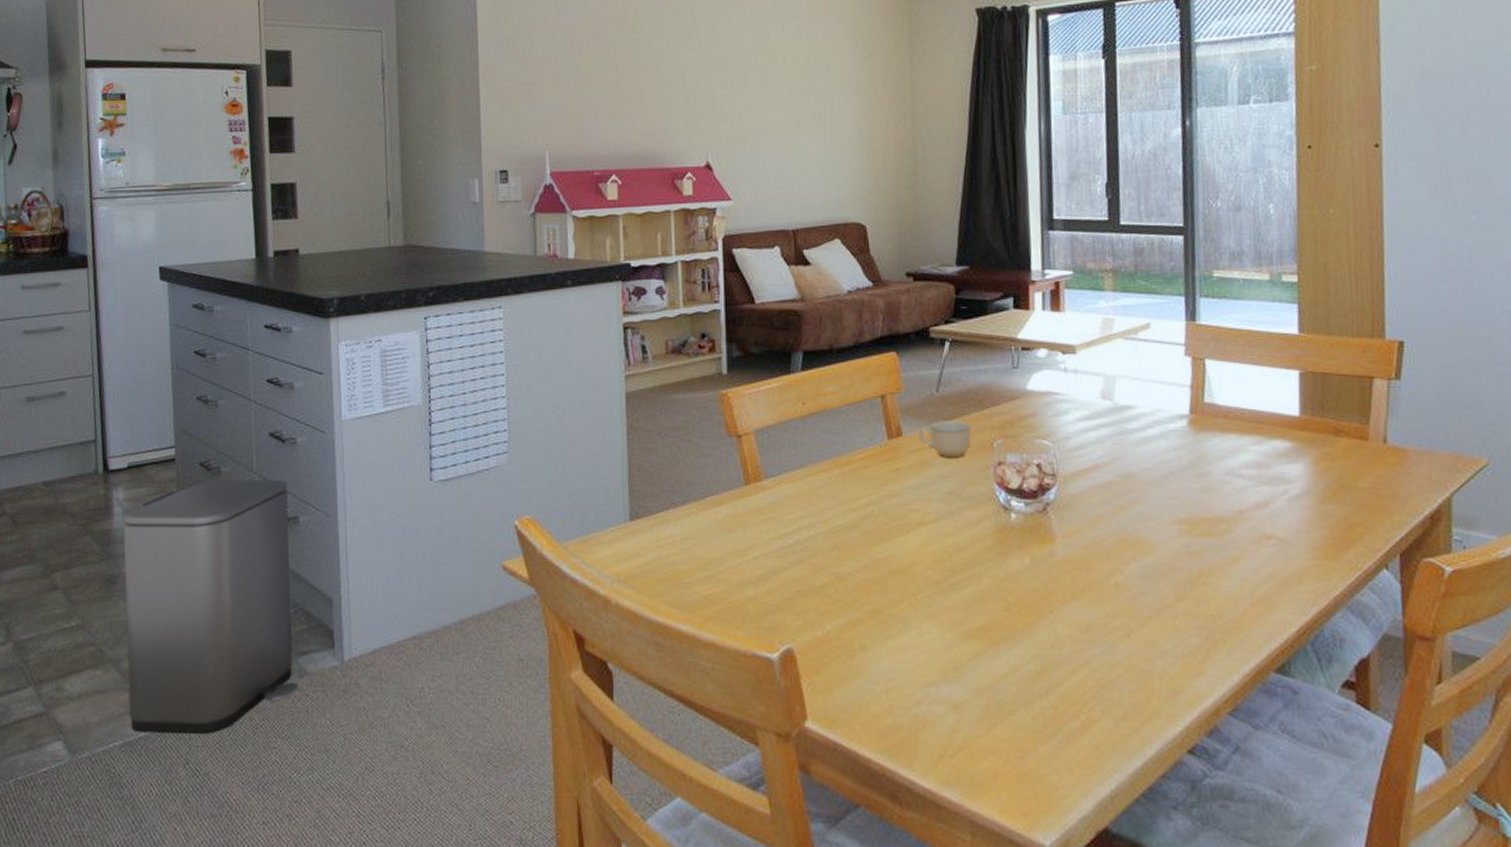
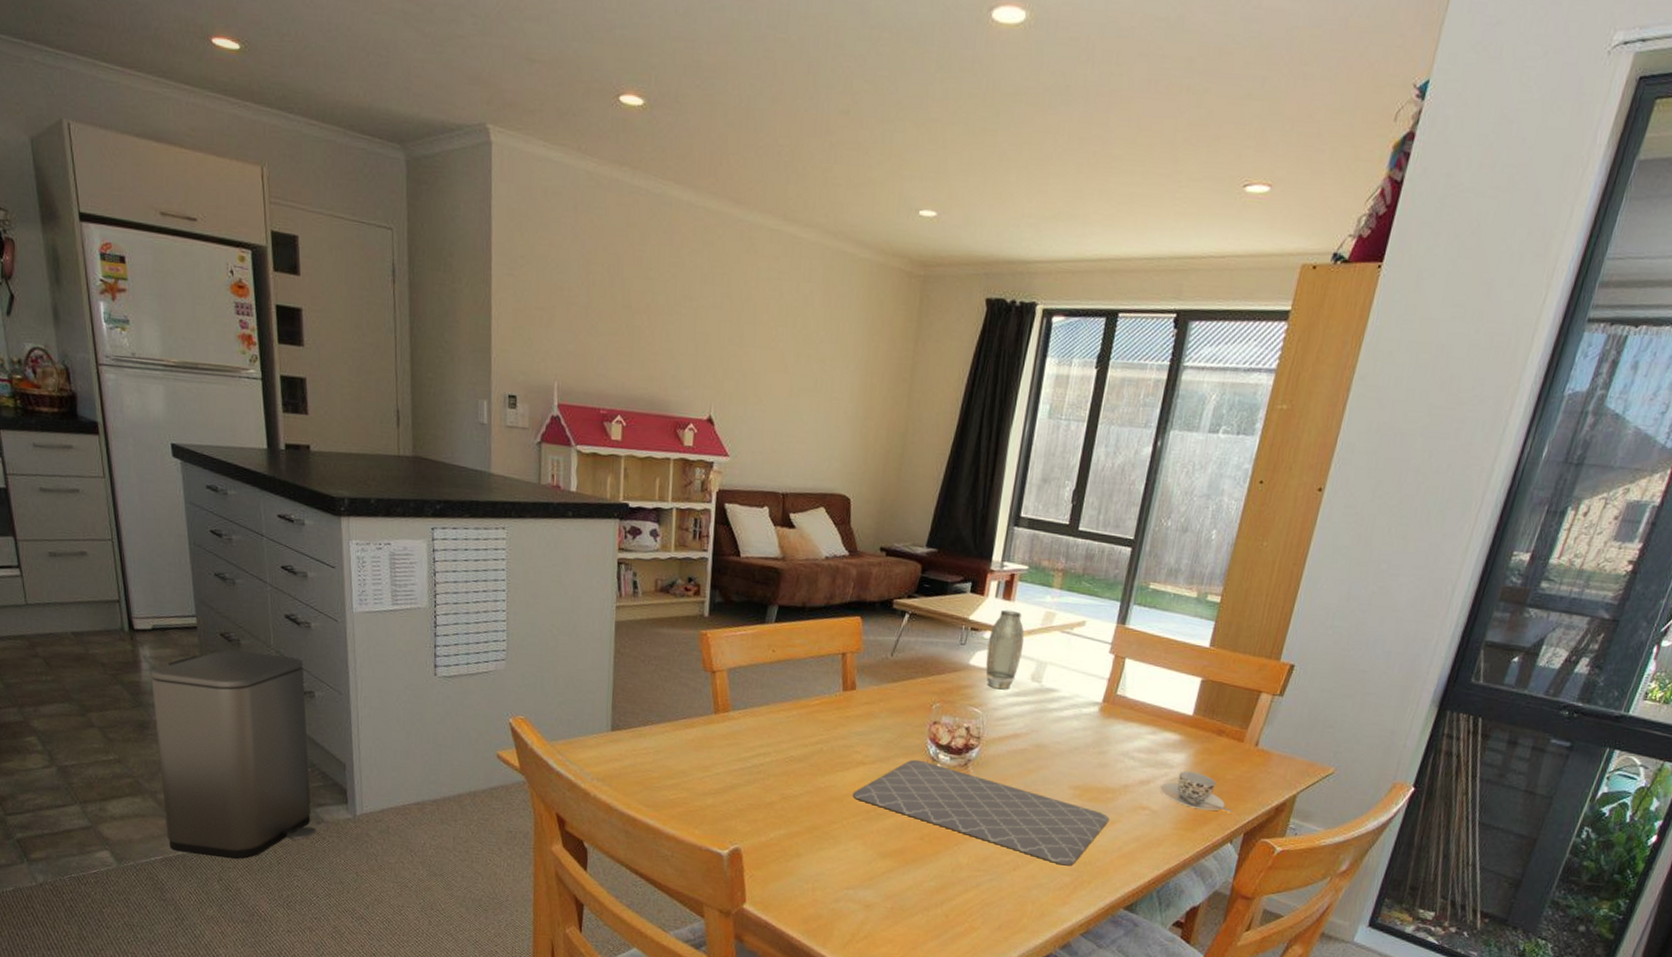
placemat: none [916,511,1231,623] -> present [852,759,1110,866]
cup: present [919,421,972,458] -> none [870,681,917,714]
vase: none [1043,322,1085,414] -> present [985,609,1024,690]
teacup: none [1282,484,1379,531] -> present [1160,770,1233,813]

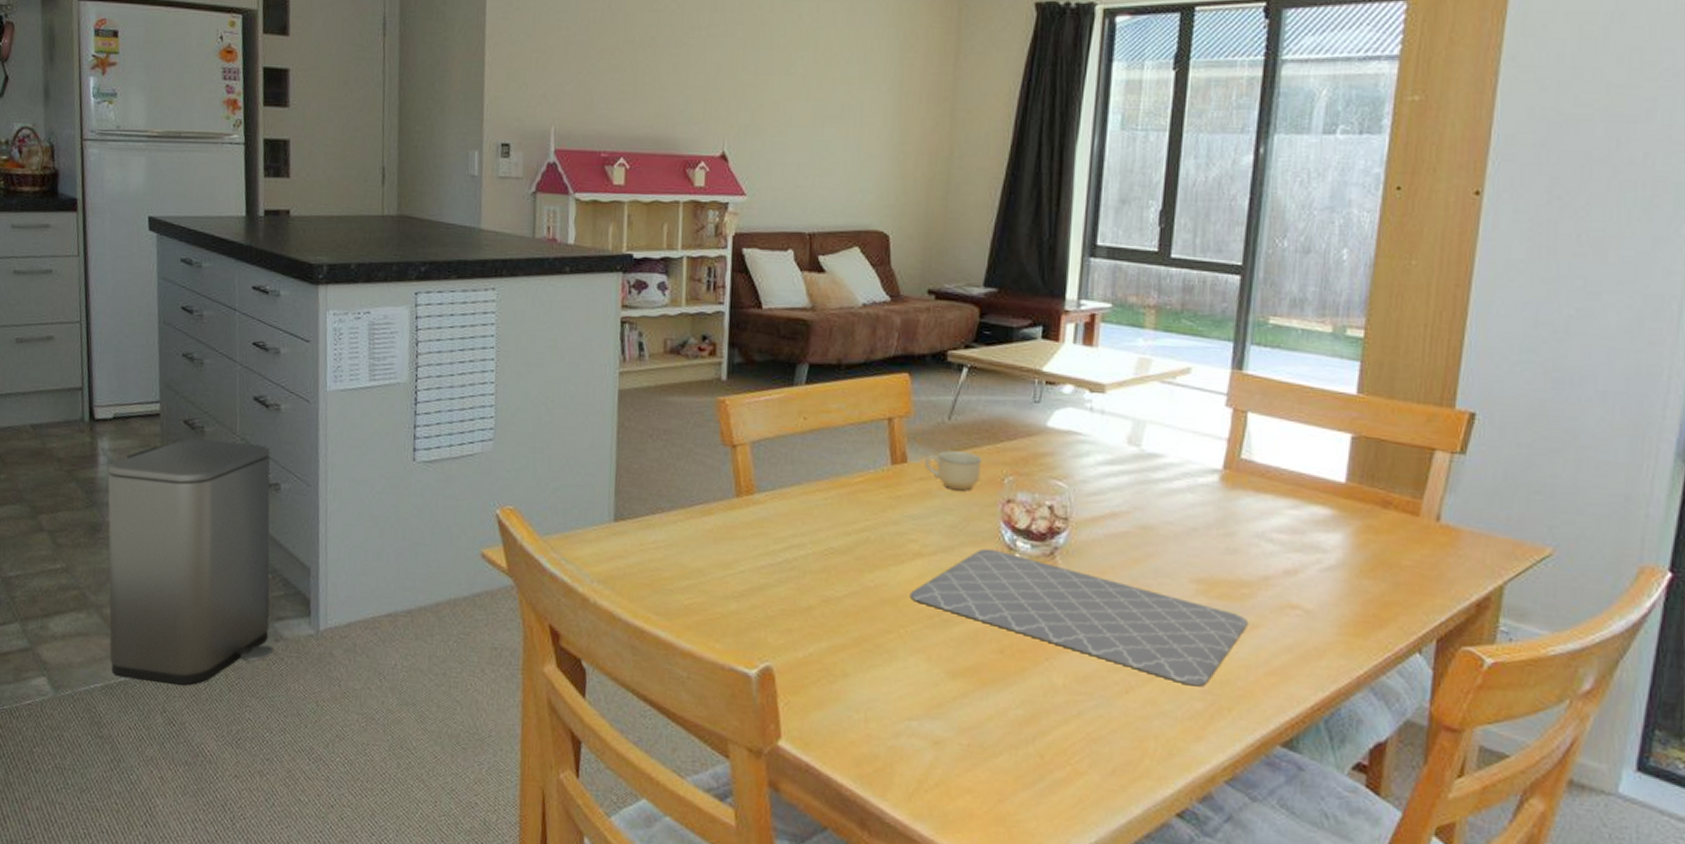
cup: none [870,681,917,714] -> present [925,450,983,491]
vase: present [985,609,1024,690] -> none [1067,357,1114,457]
teacup: present [1160,770,1233,813] -> none [1313,556,1417,612]

